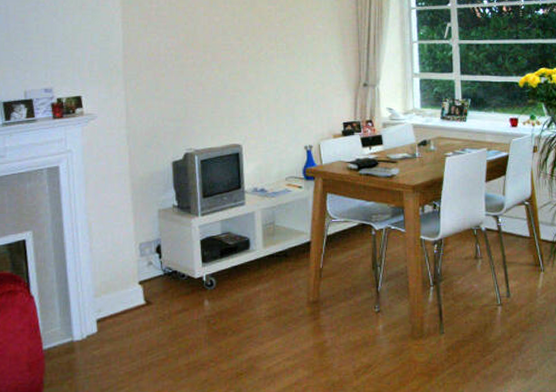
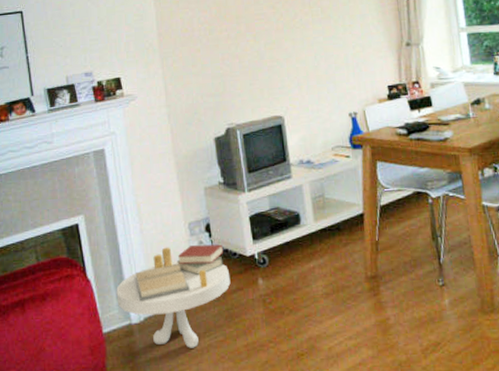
side table: none [60,265,177,366] -> present [116,244,231,348]

